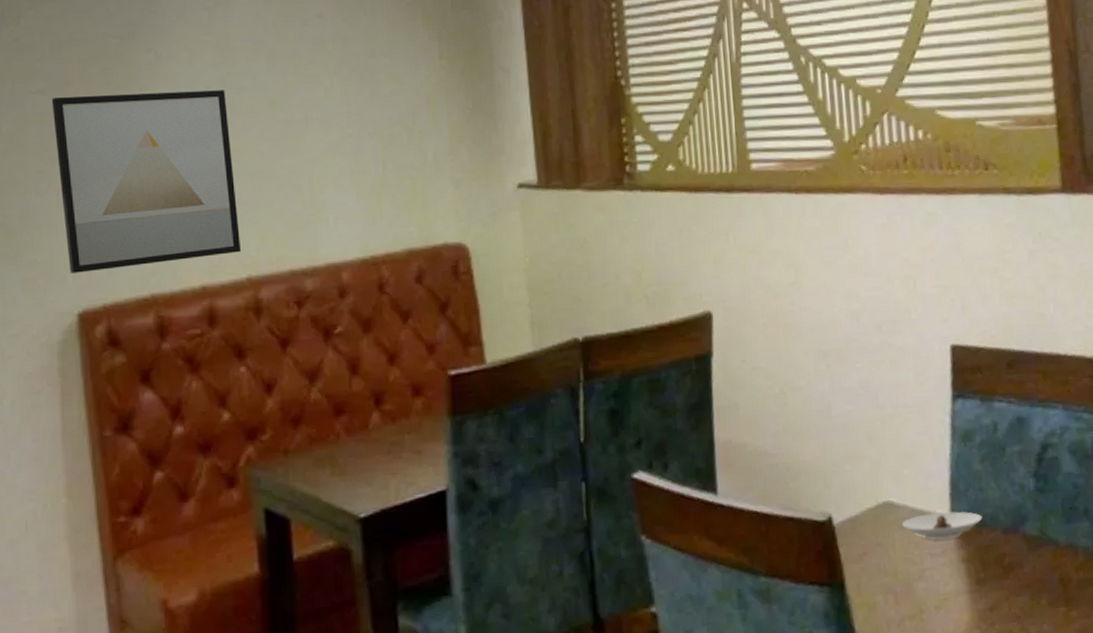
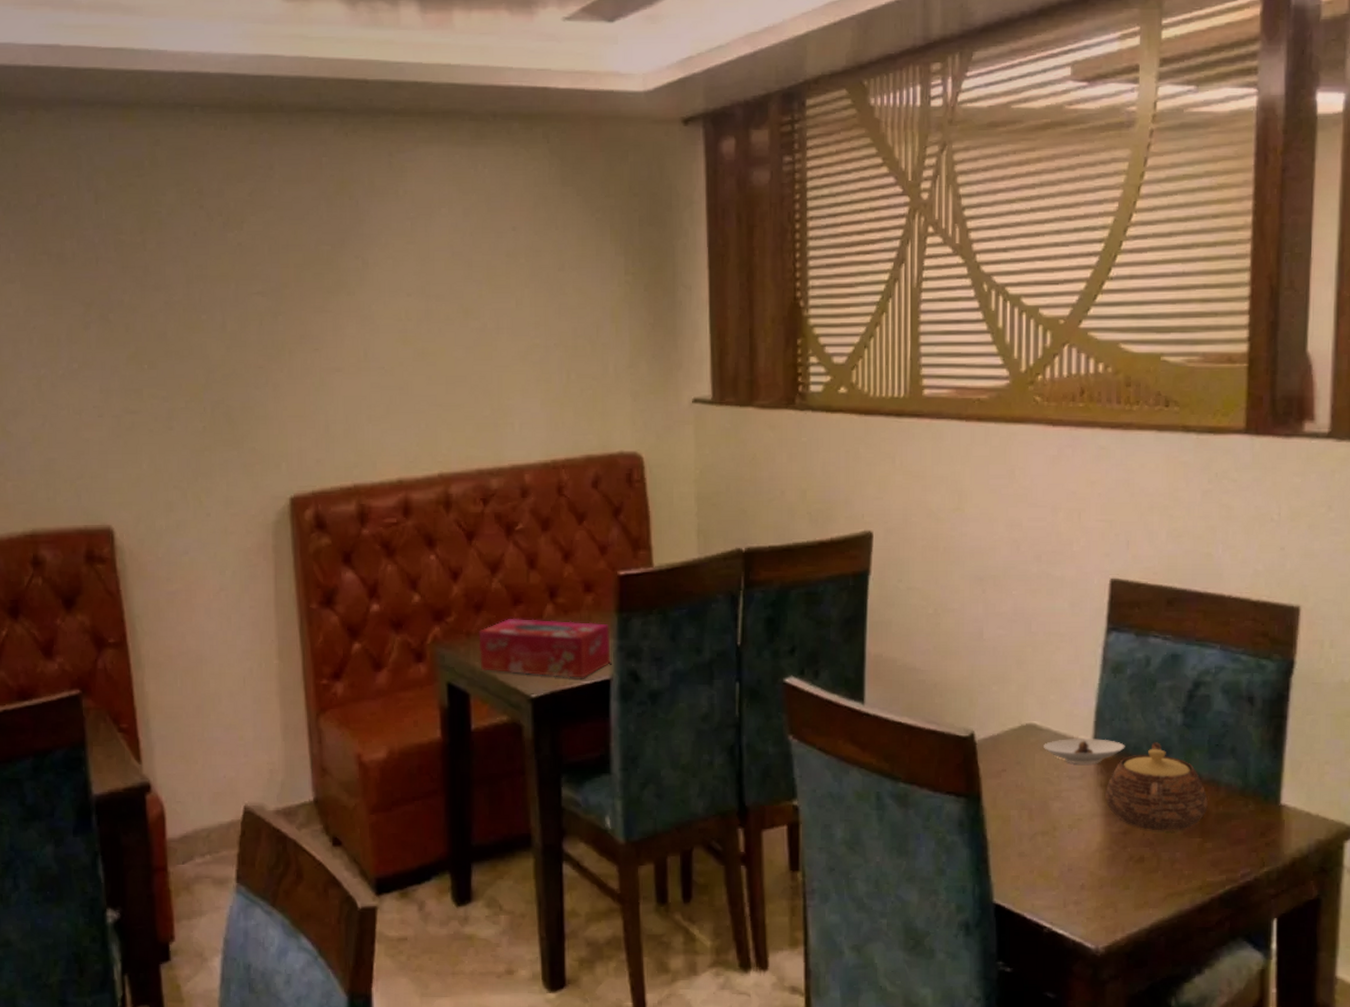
wall art: present [51,90,242,273] -> none [270,297,435,461]
tissue box: none [297,428,446,493] -> present [478,618,611,678]
teapot: none [968,510,1069,604] -> present [1105,742,1208,831]

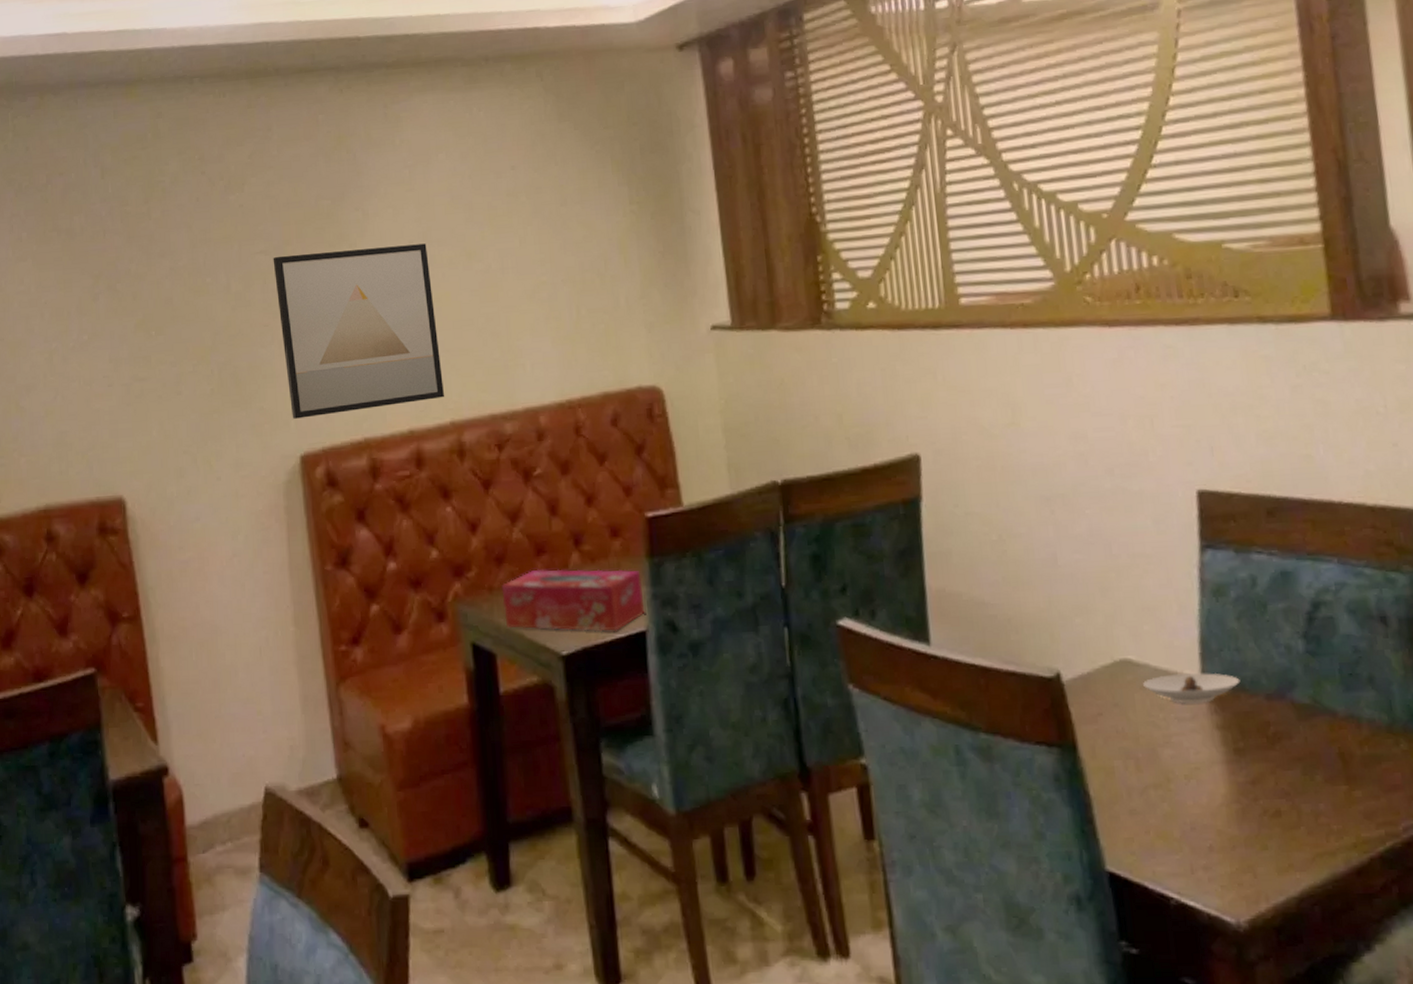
wall art: none [270,297,435,461] -> present [273,243,445,419]
teapot: present [1105,742,1208,831] -> none [1223,674,1350,779]

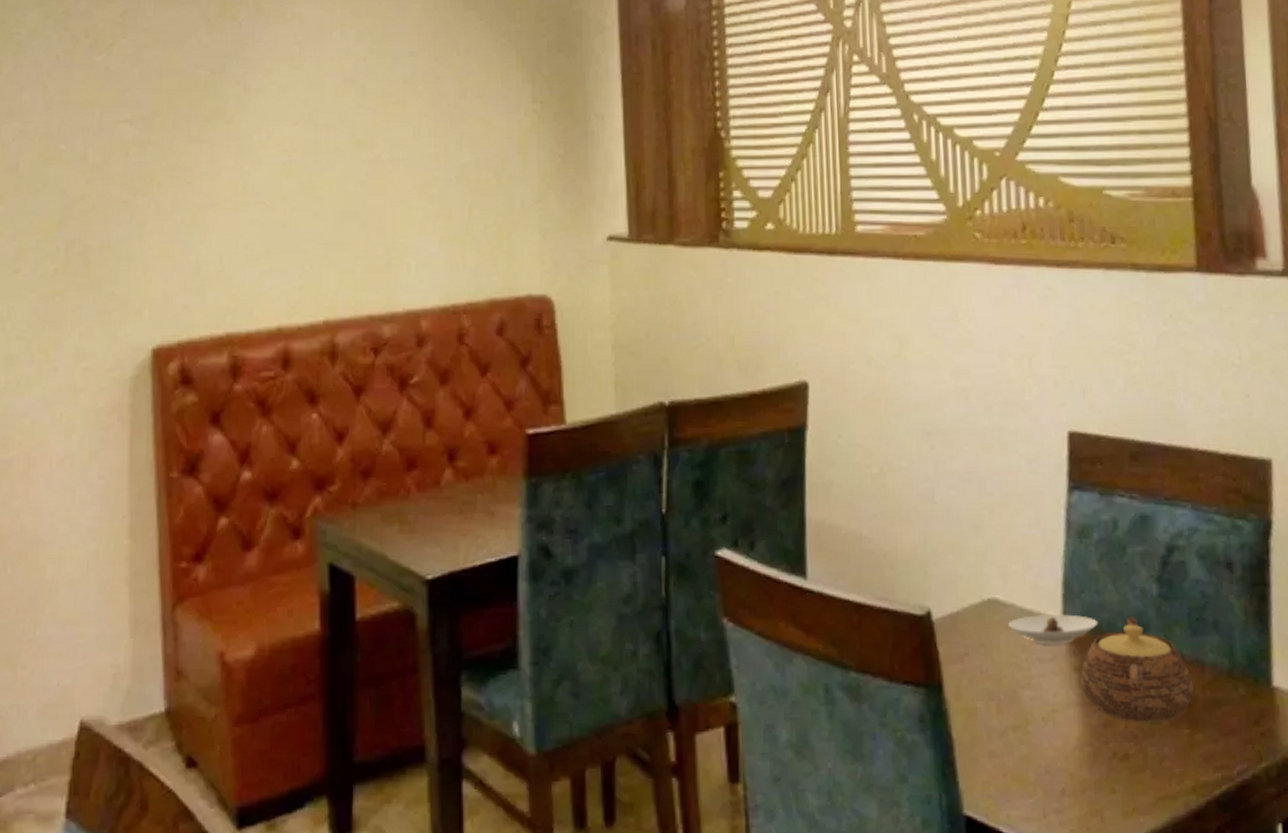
wall art: present [273,243,445,419] -> none [138,126,320,307]
tissue box: present [501,569,645,632] -> none [366,485,519,555]
teapot: none [1223,674,1350,779] -> present [1080,617,1194,722]

